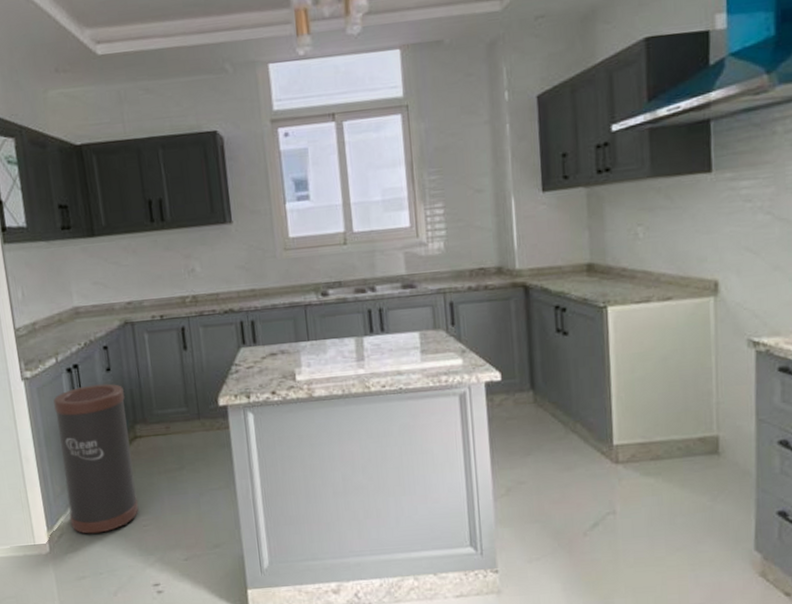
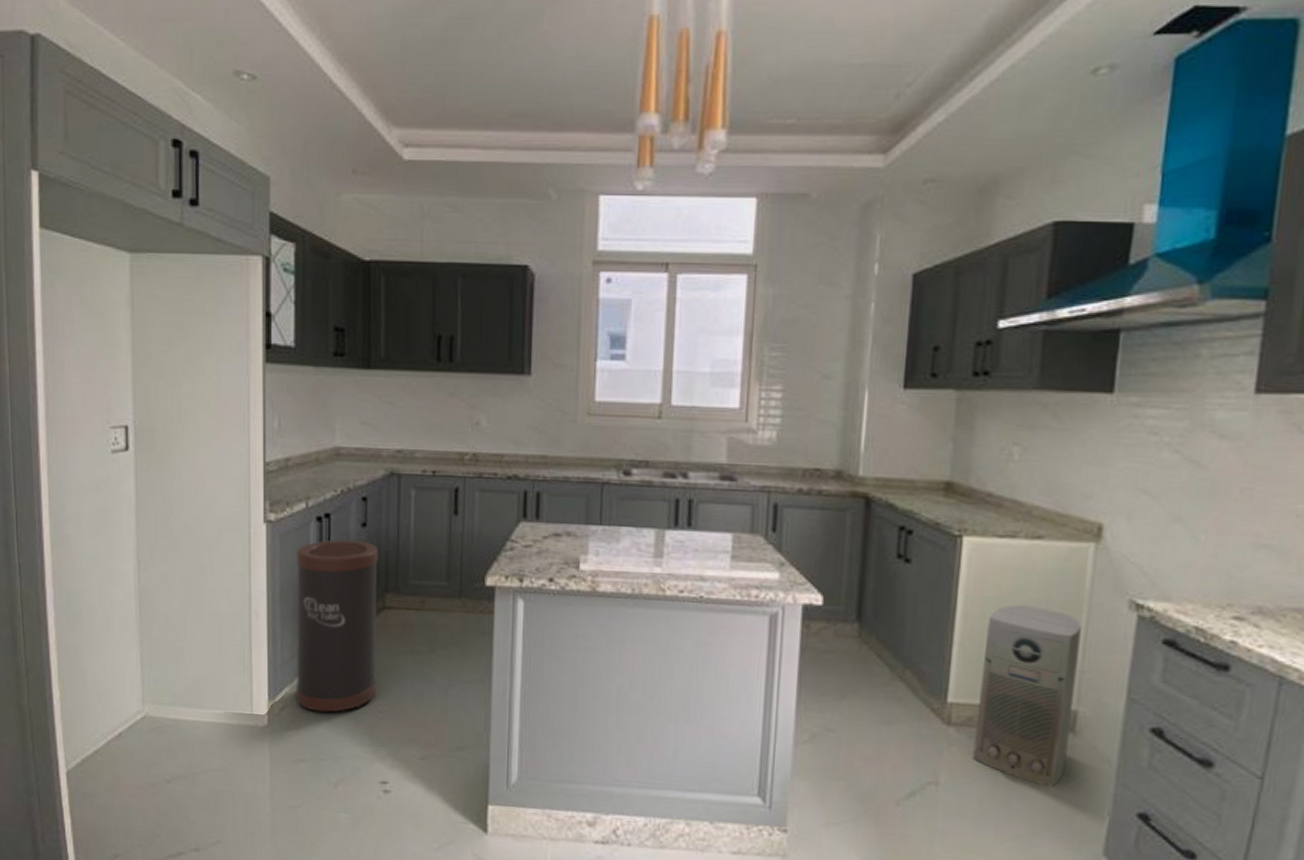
air purifier: none [637,356,715,501] -> present [973,605,1081,787]

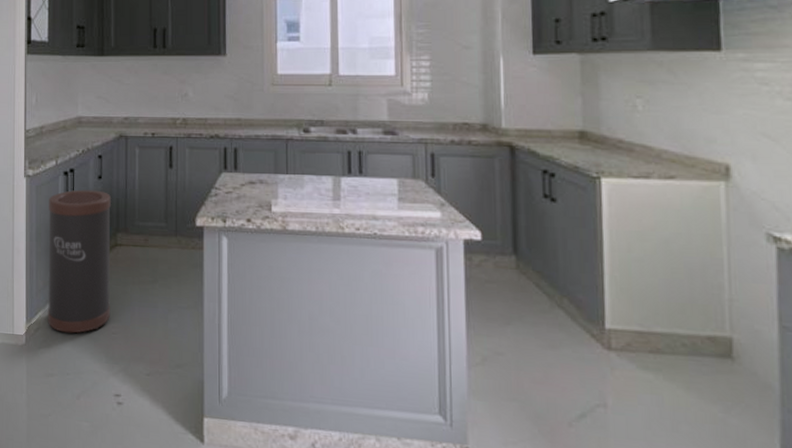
air purifier: present [973,605,1081,787] -> none [634,238,729,412]

